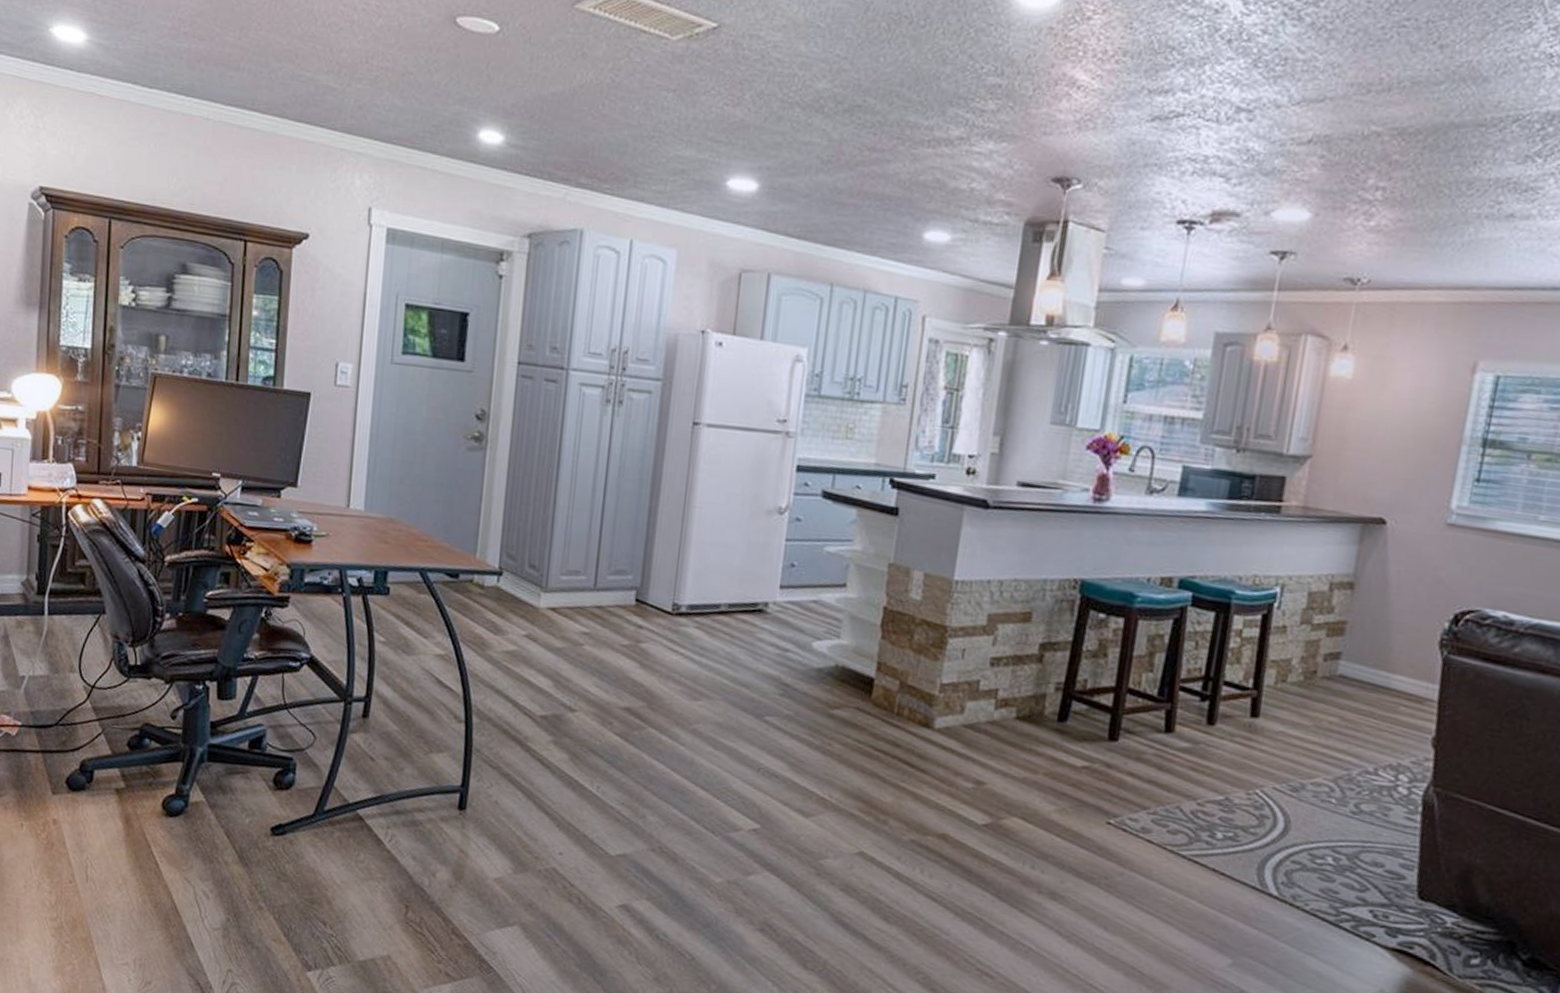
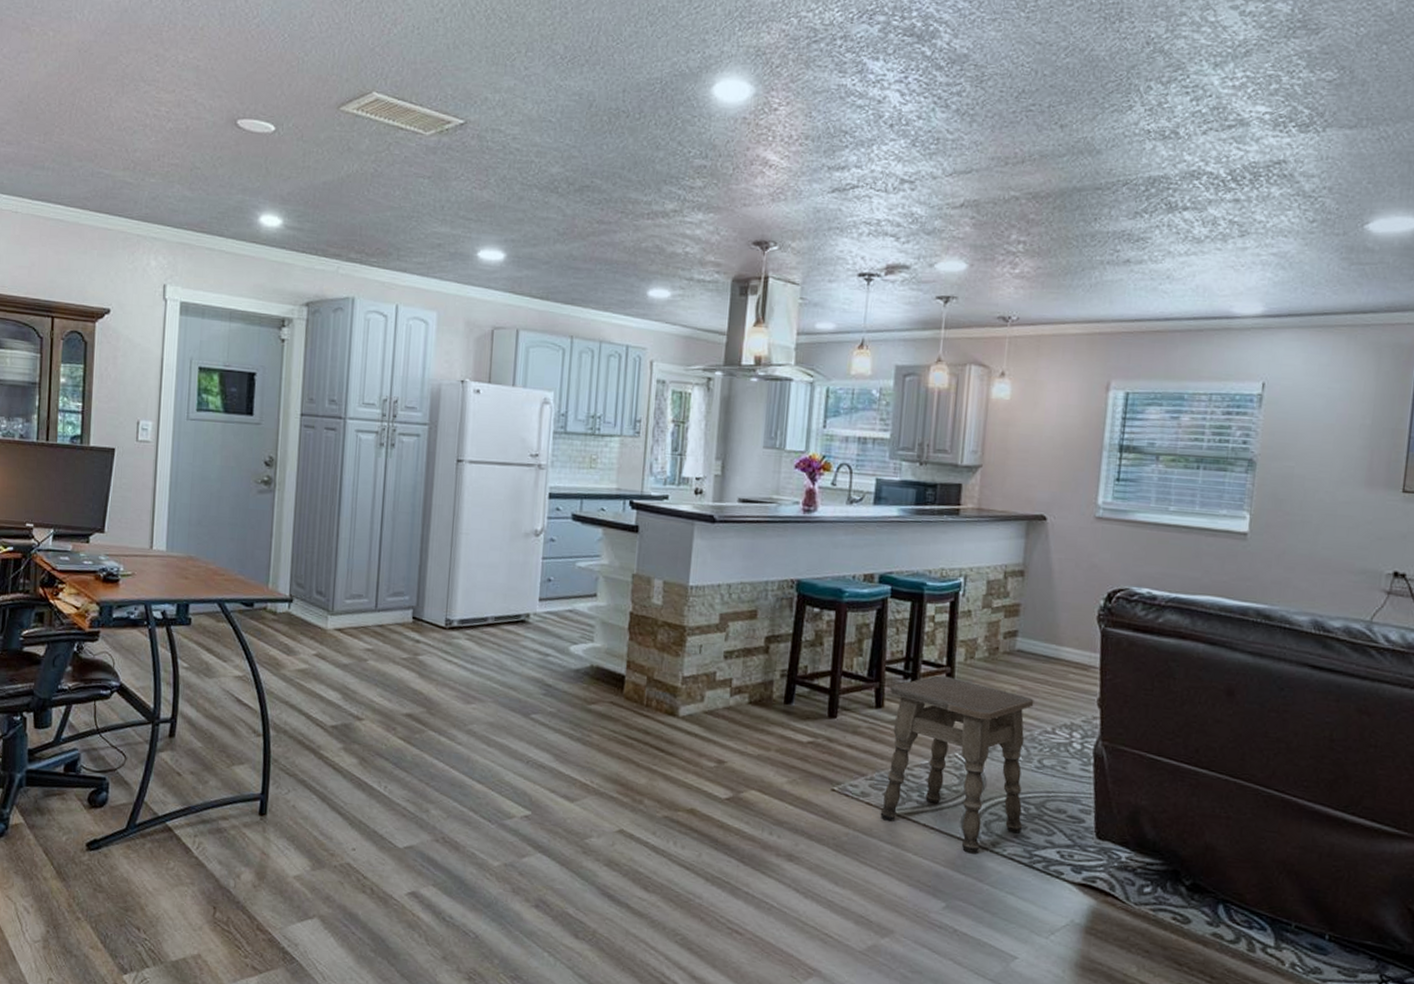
side table: none [1161,699,1355,907] -> present [880,675,1034,854]

